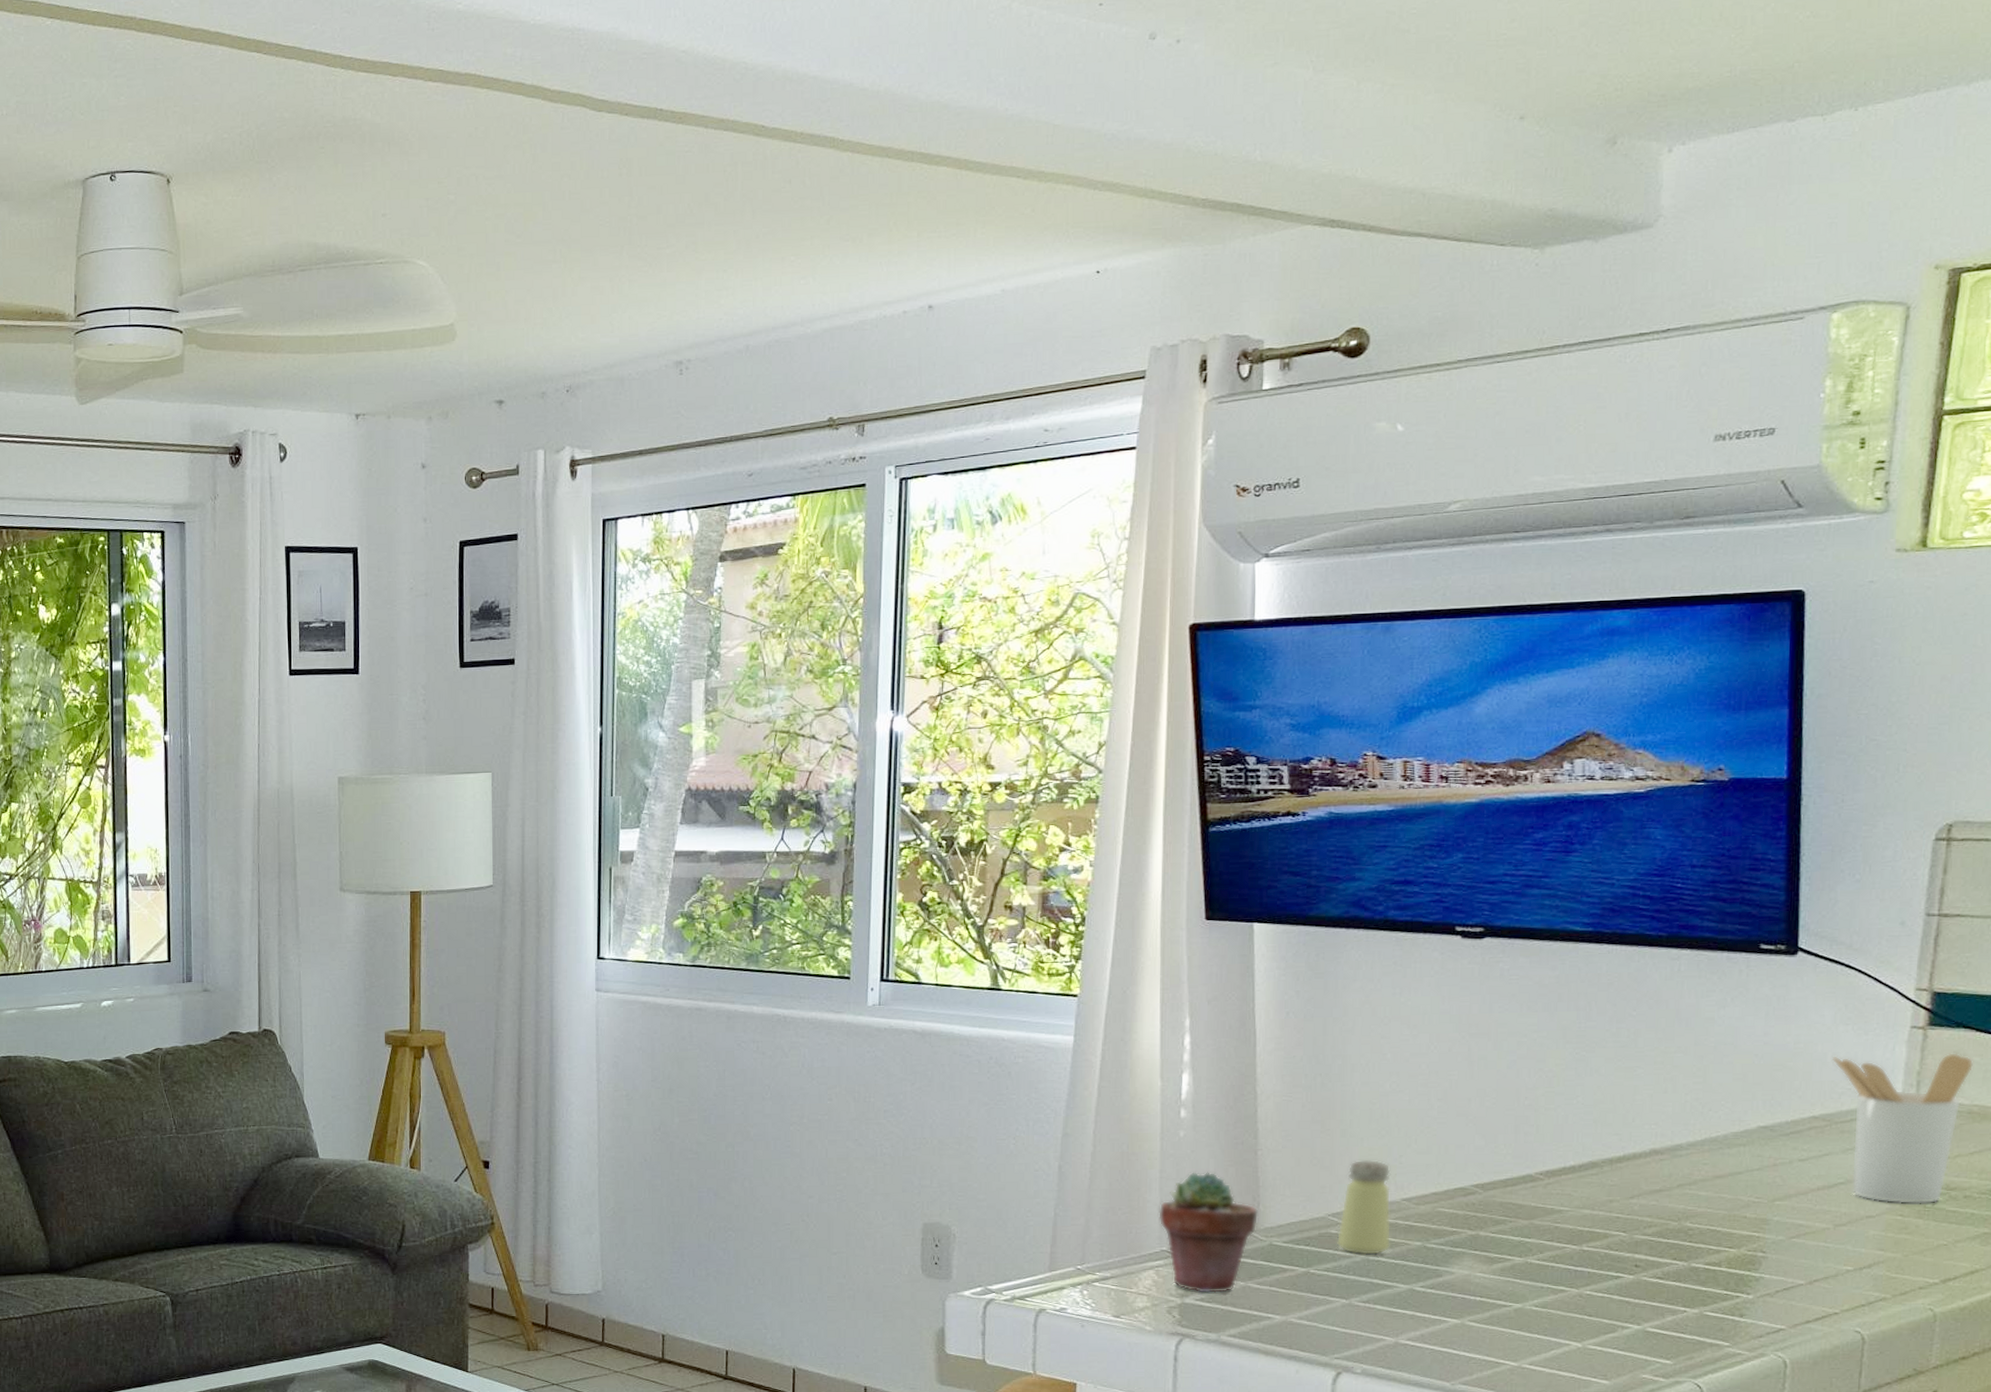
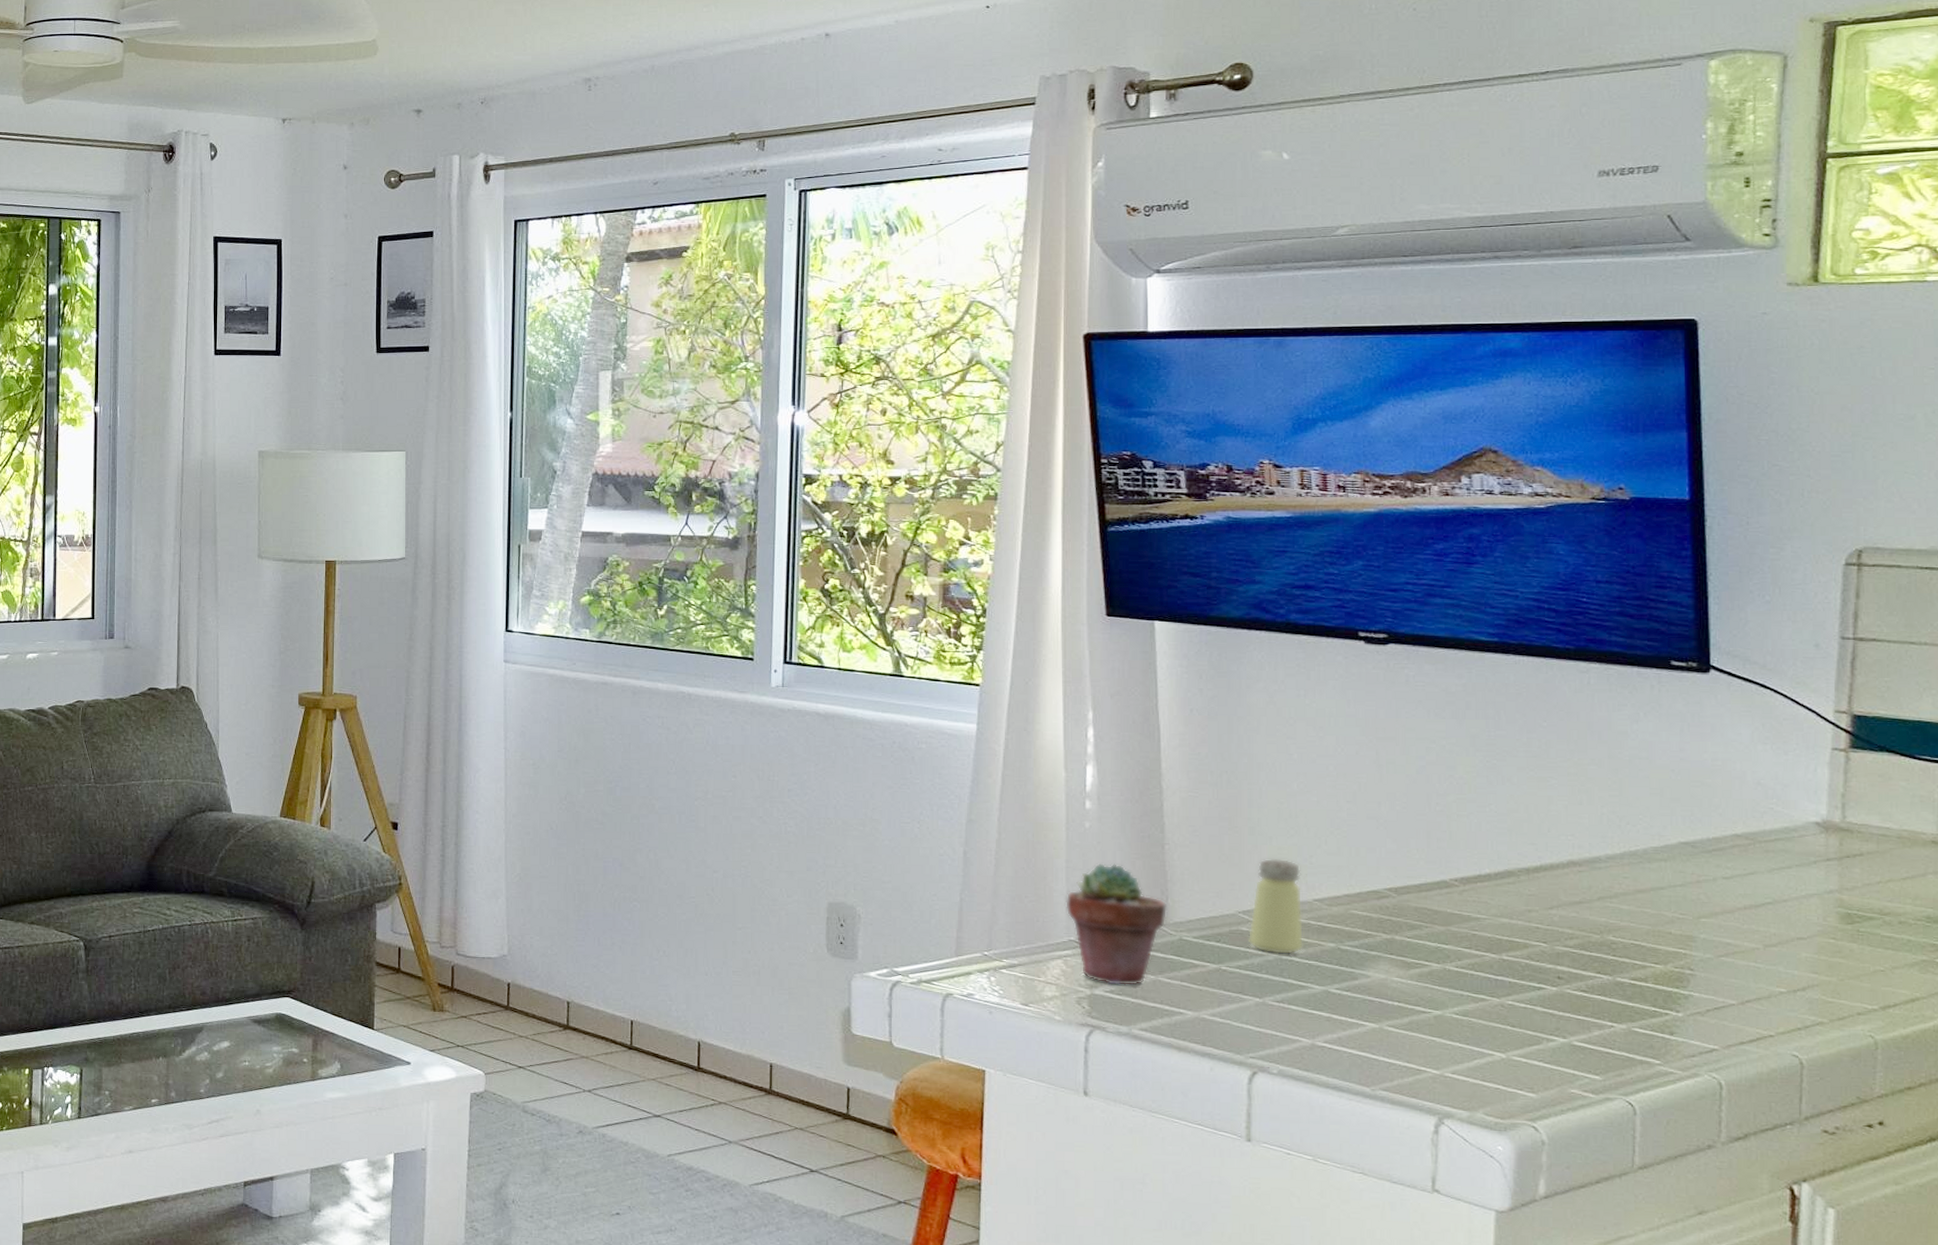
utensil holder: present [1831,1053,1974,1205] -> none [1751,774,1901,928]

